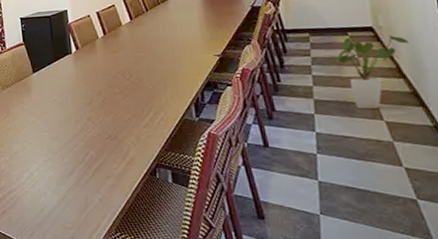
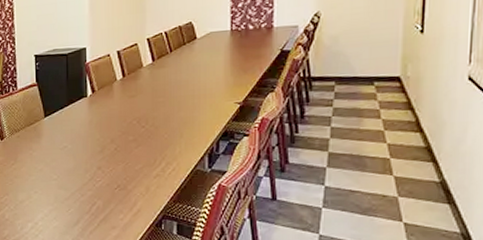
house plant: present [336,35,409,109] -> none [357,86,434,164]

